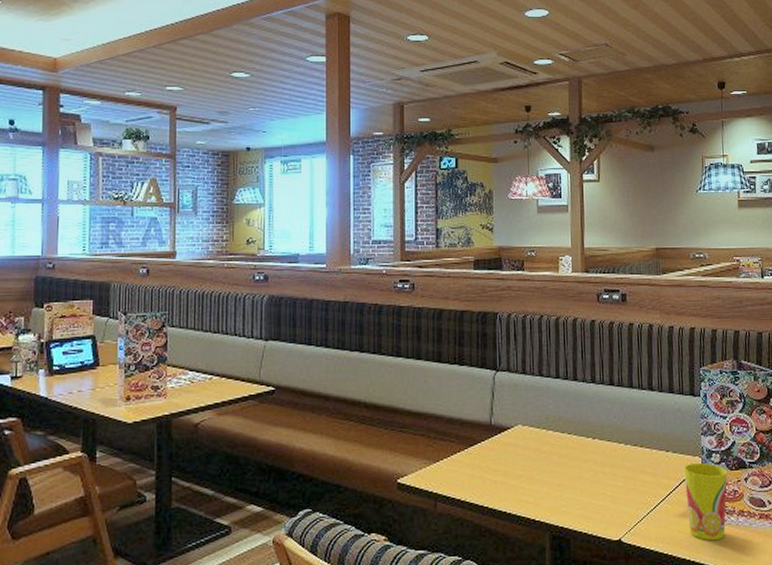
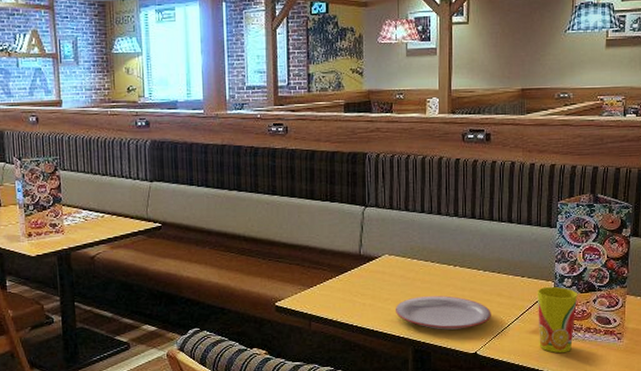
plate: none [529,472,635,513] -> present [395,295,491,330]

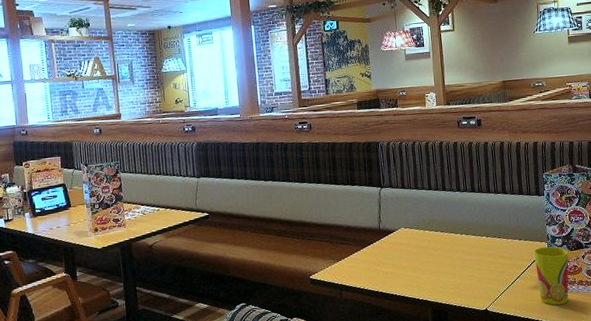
plate: present [395,295,491,330] -> none [413,260,497,291]

